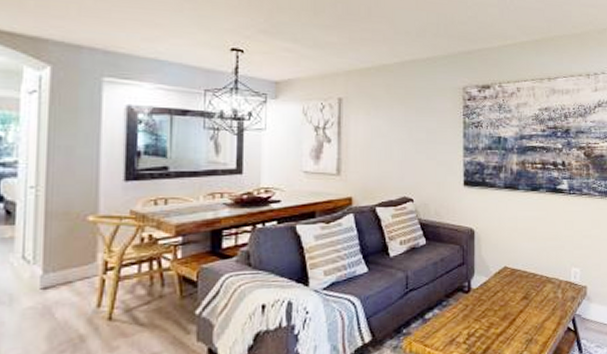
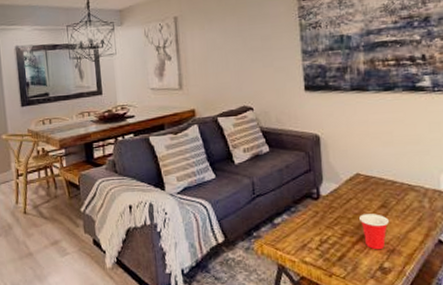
cup: none [504,305,529,340] -> present [359,214,389,250]

